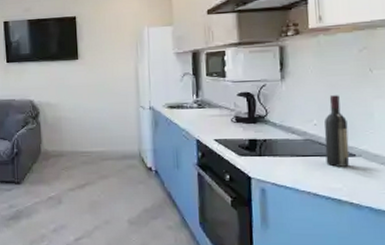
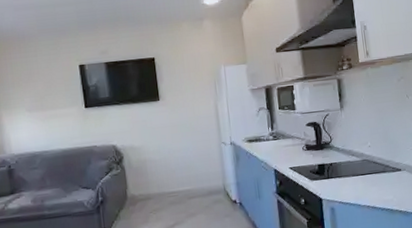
wine bottle: present [324,95,350,167] -> none [376,119,397,182]

